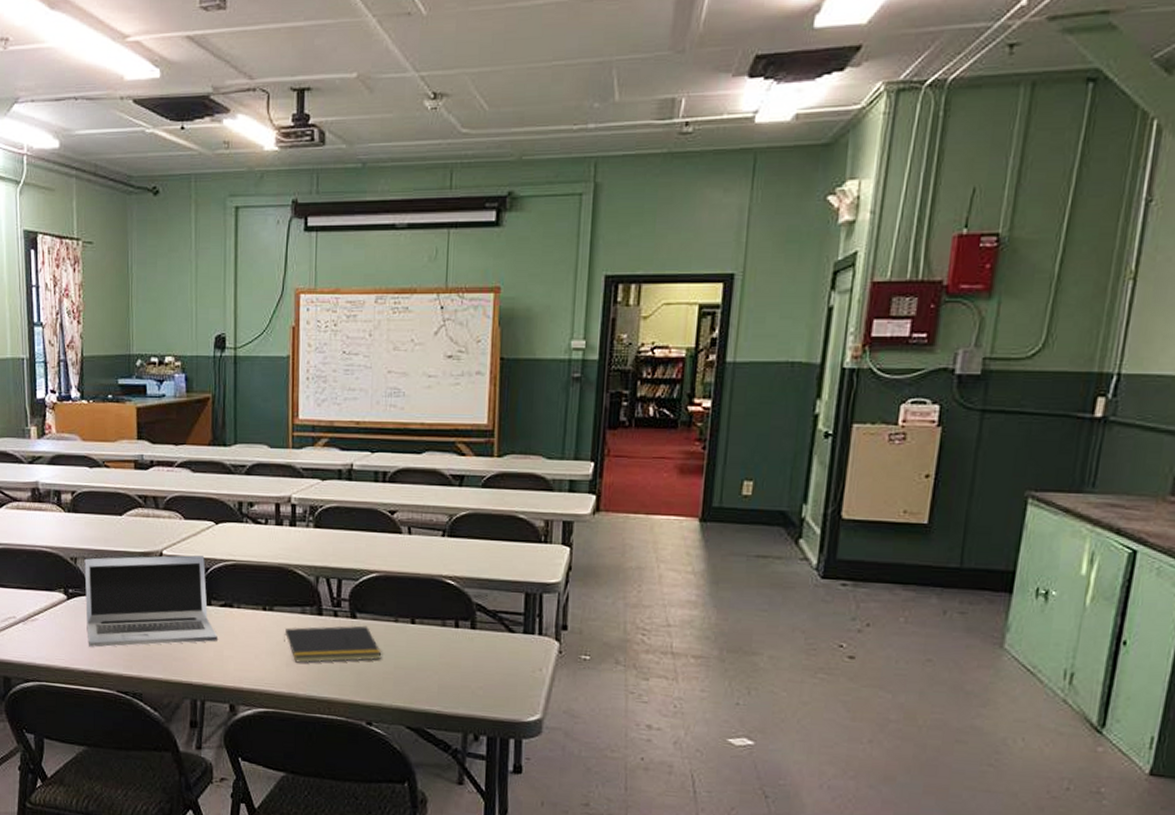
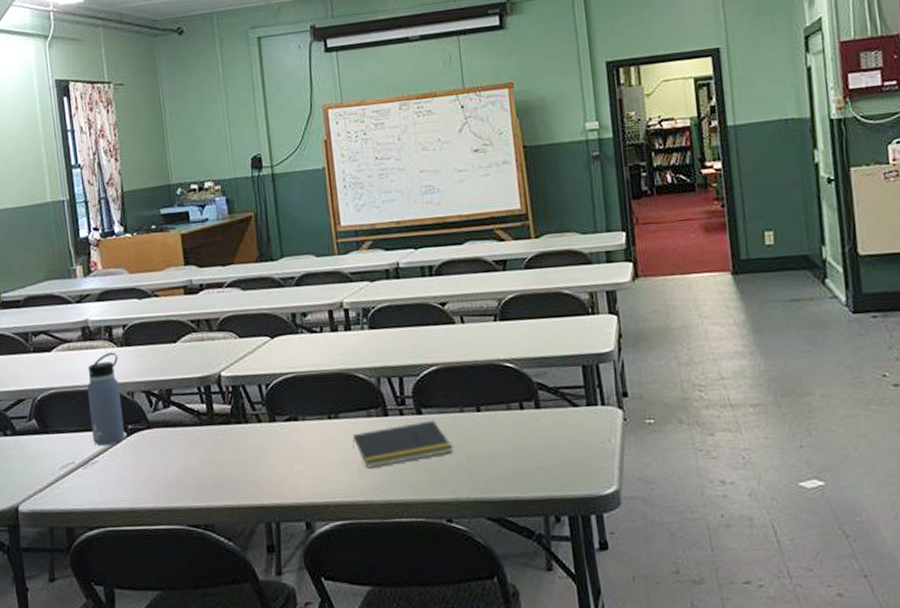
water bottle: none [32,516,65,606] -> present [87,352,125,446]
laptop: present [84,555,218,647] -> none [141,371,286,483]

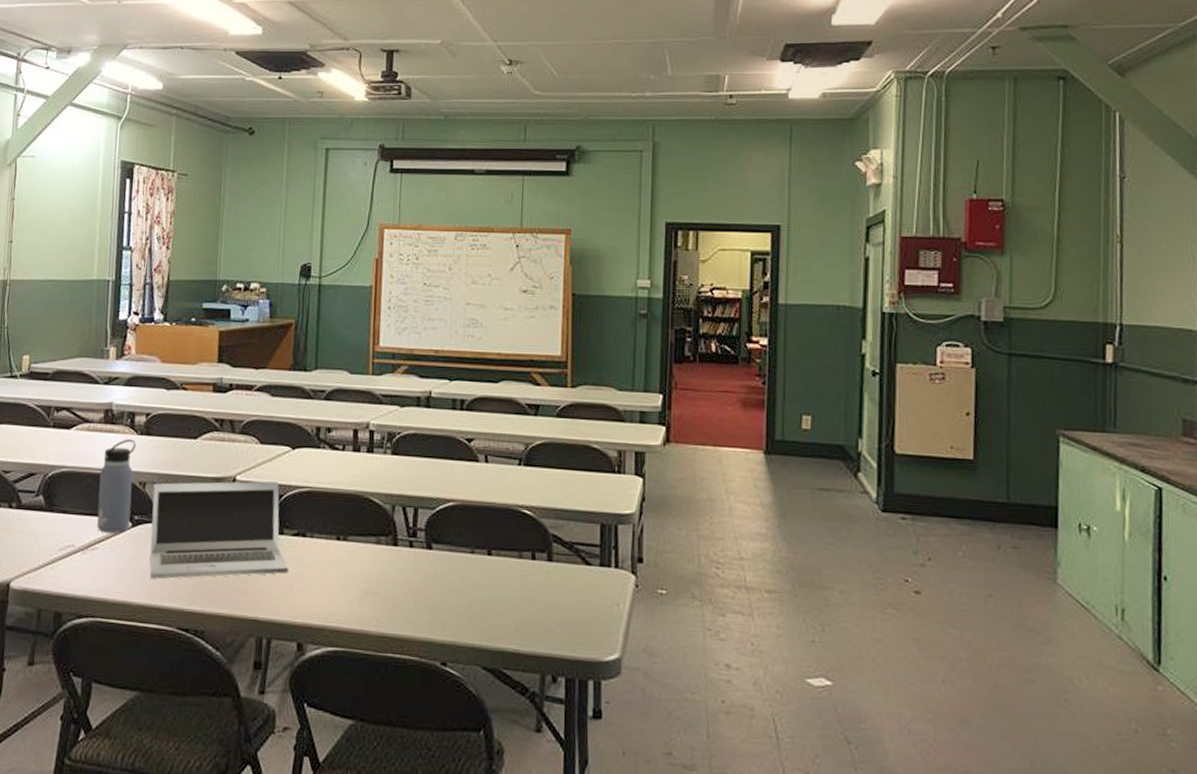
laptop: none [141,371,286,483] -> present [150,481,288,579]
notepad: present [352,420,453,468] -> none [357,556,458,597]

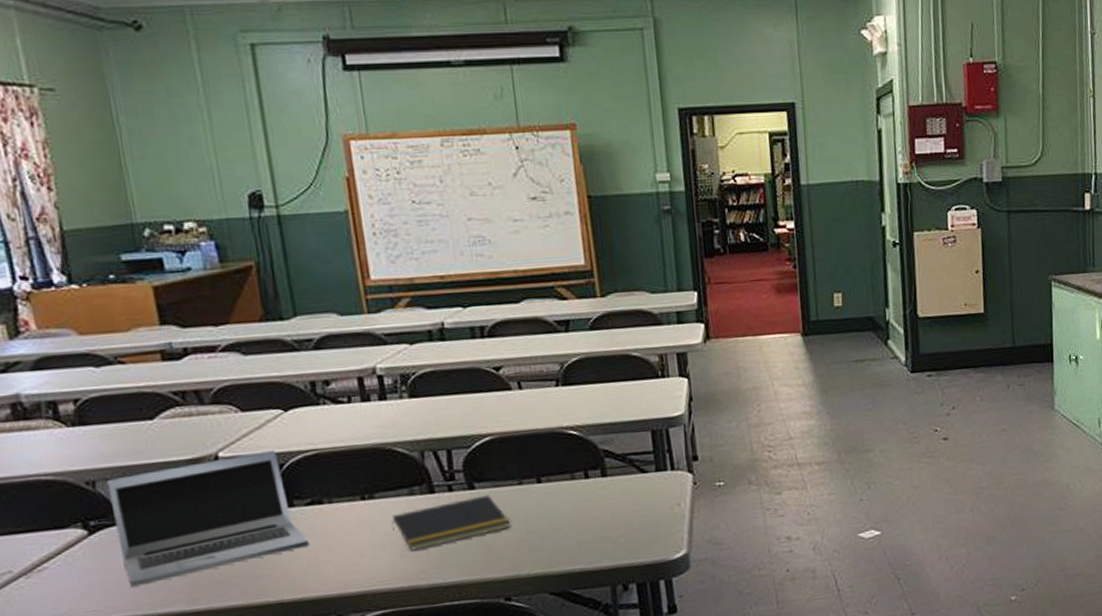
water bottle: present [97,439,137,534] -> none [23,433,85,549]
notepad: none [357,556,458,597] -> present [392,494,511,551]

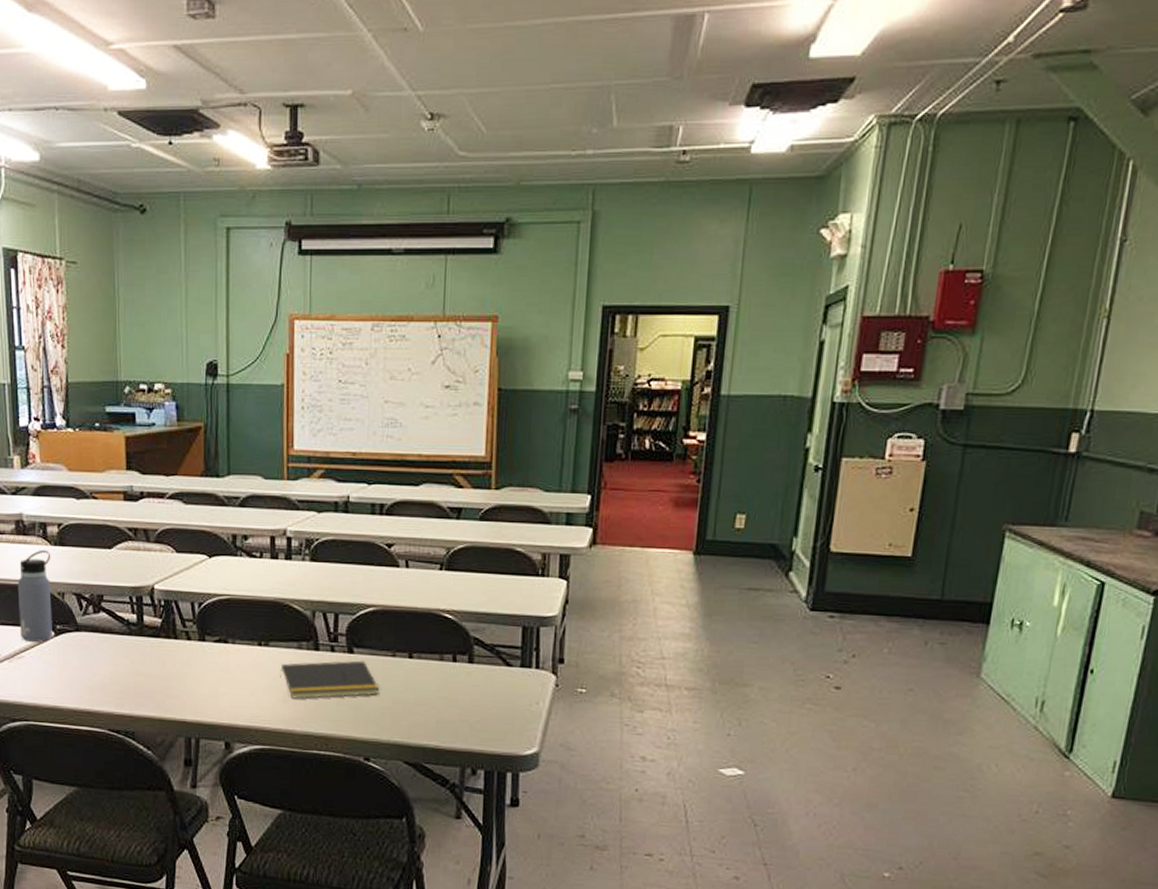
water bottle: none [23,433,85,549] -> present [17,550,52,643]
laptop: present [106,449,309,587] -> none [72,589,212,685]

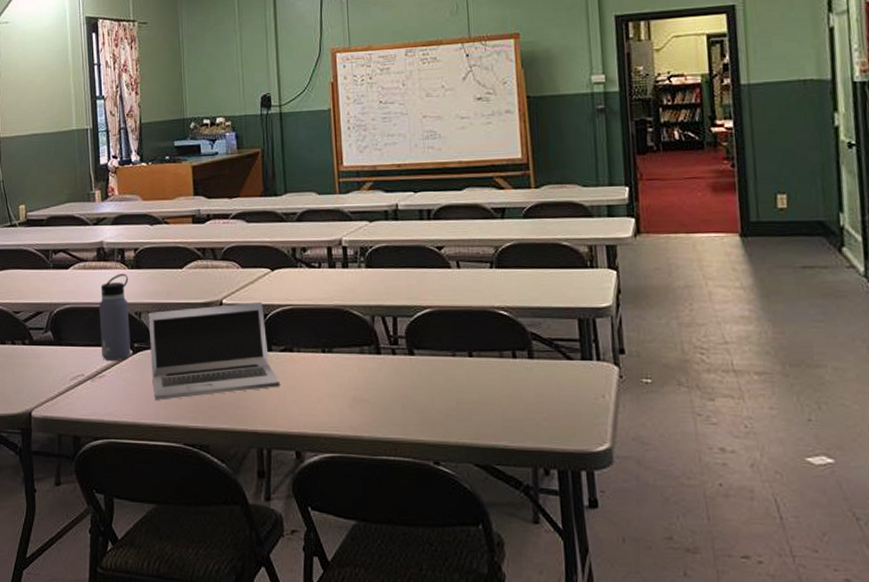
laptop: none [72,589,212,685] -> present [148,301,280,400]
notepad: present [280,660,380,699] -> none [345,362,443,404]

